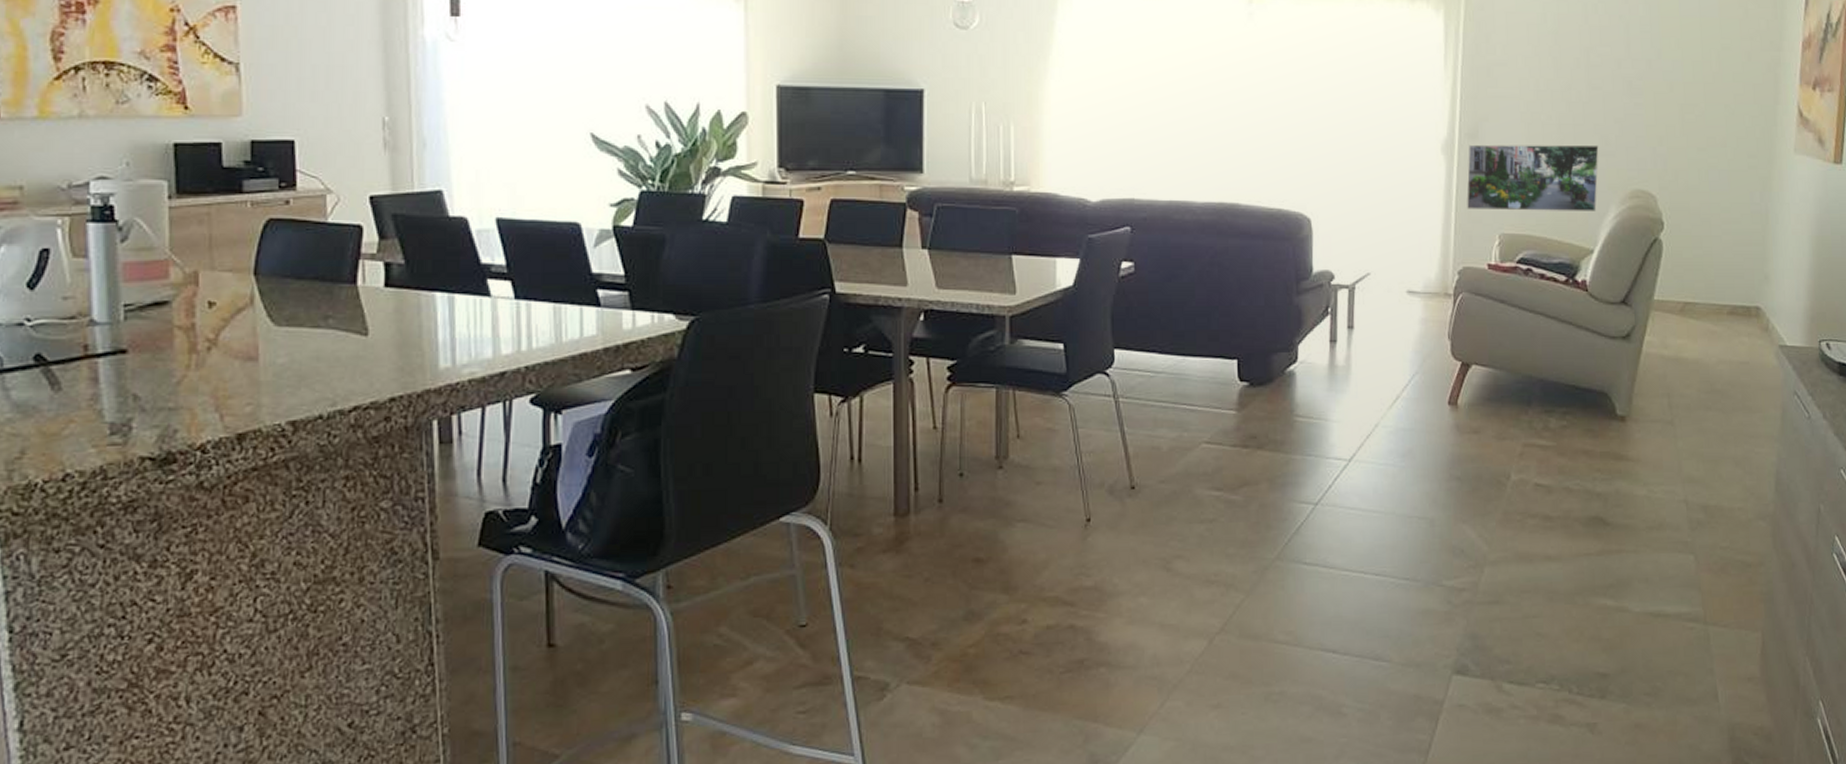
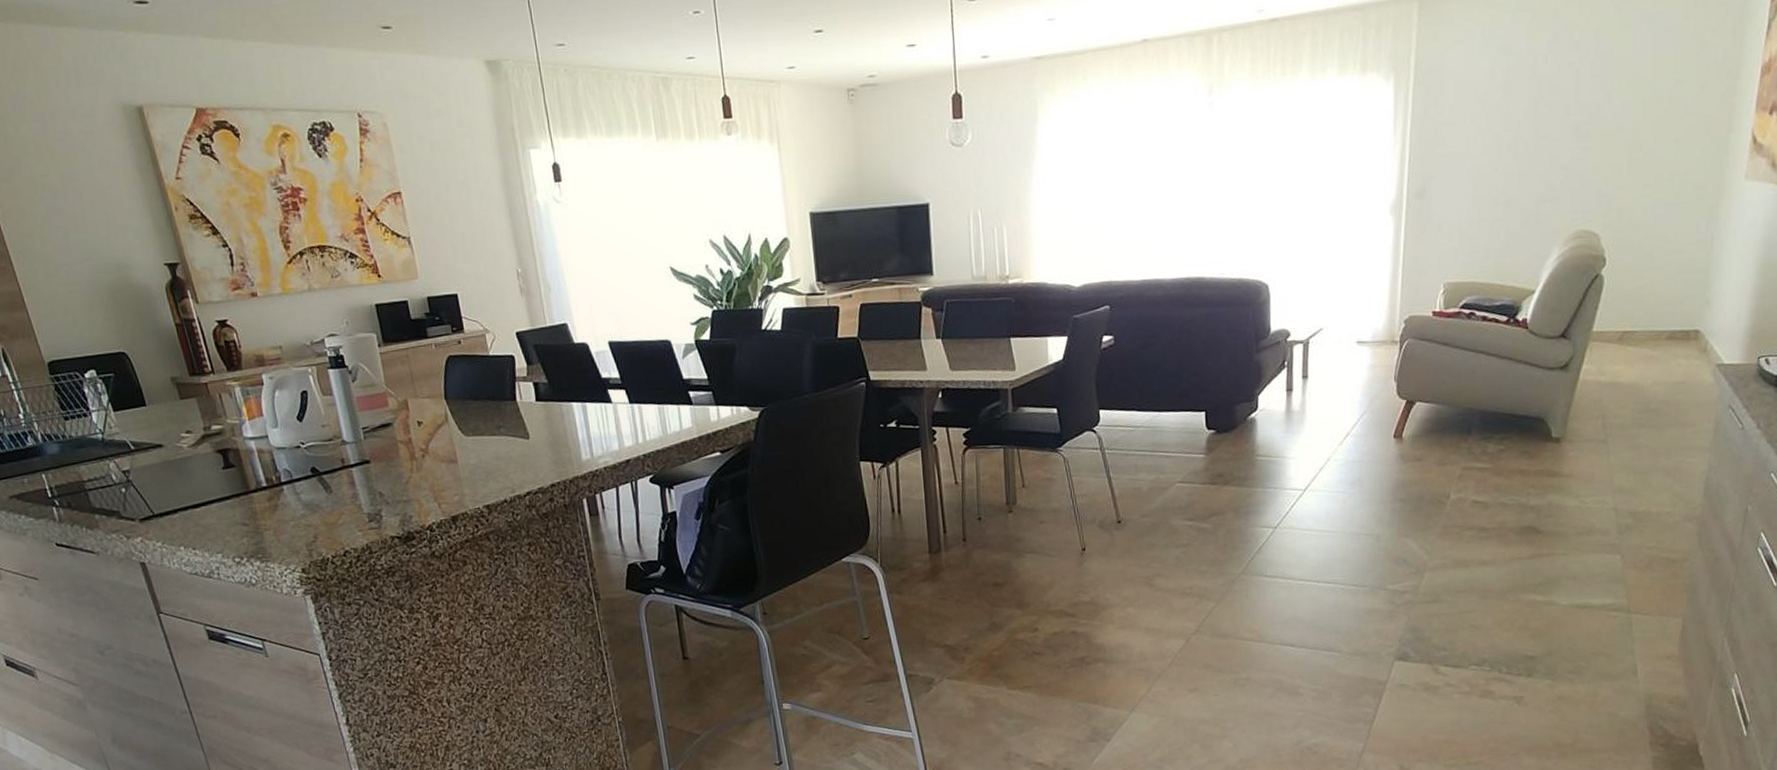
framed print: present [1466,144,1599,211] -> none [1413,191,1544,263]

